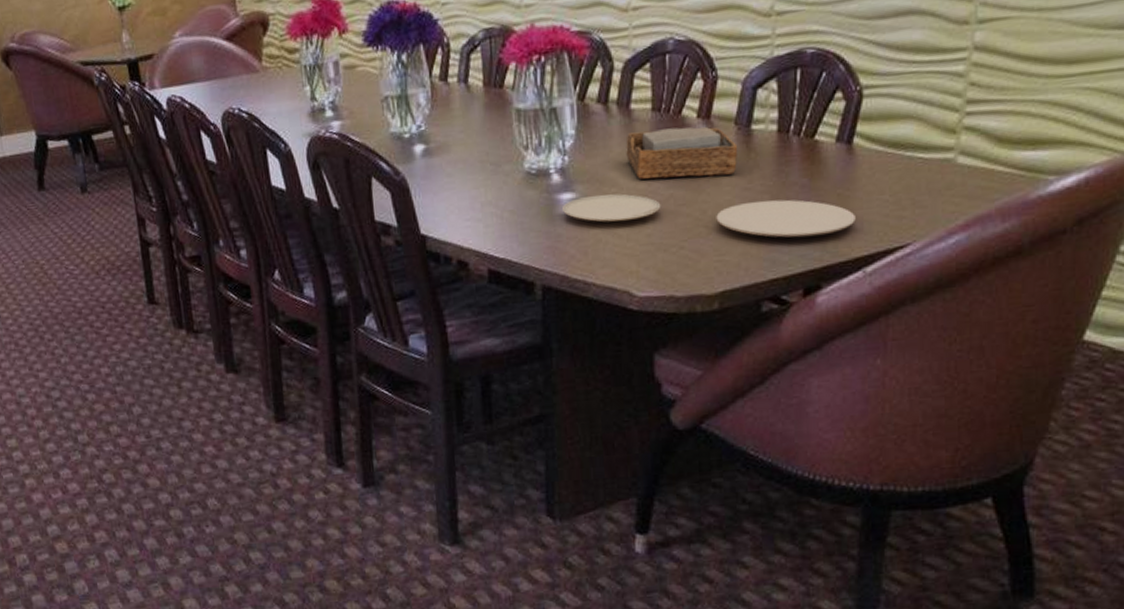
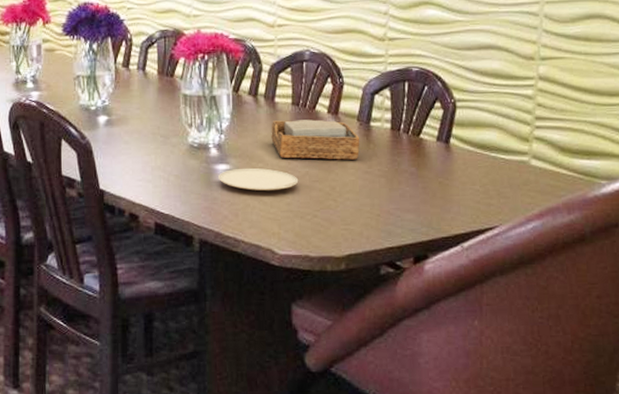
plate: present [716,199,856,238] -> none [343,182,454,215]

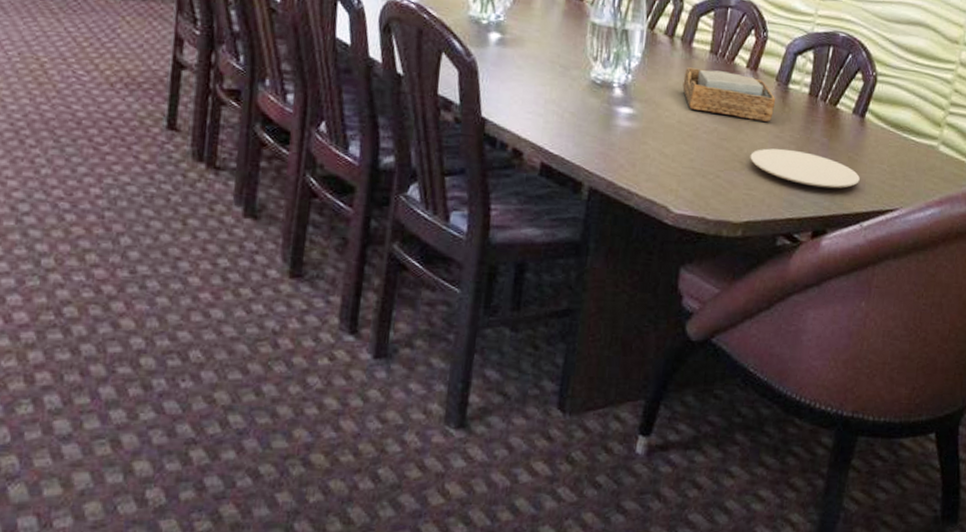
plate: present [219,168,299,192] -> none [619,114,706,144]
plate: none [343,182,454,215] -> present [750,148,860,189]

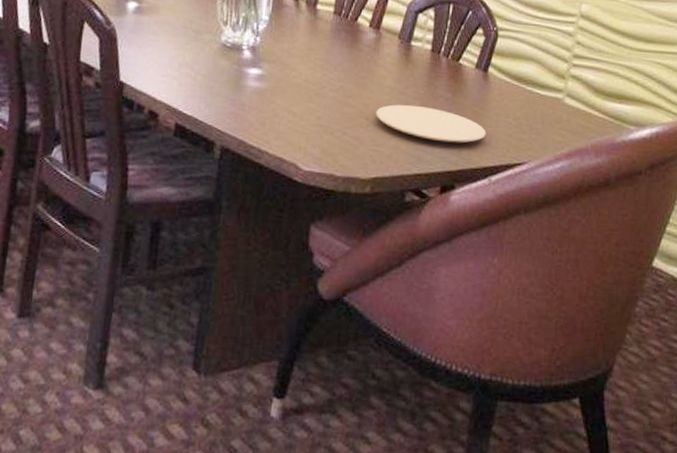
napkin holder: present [682,67,776,123] -> none [308,28,399,80]

